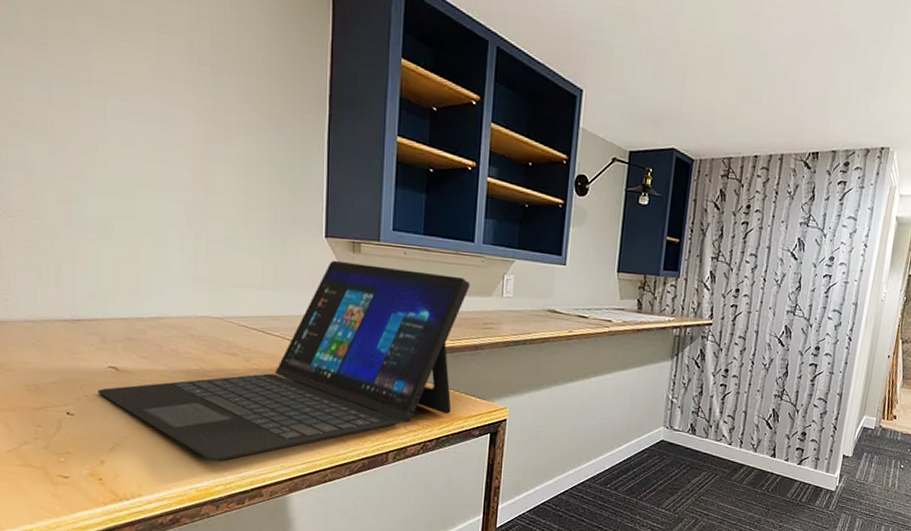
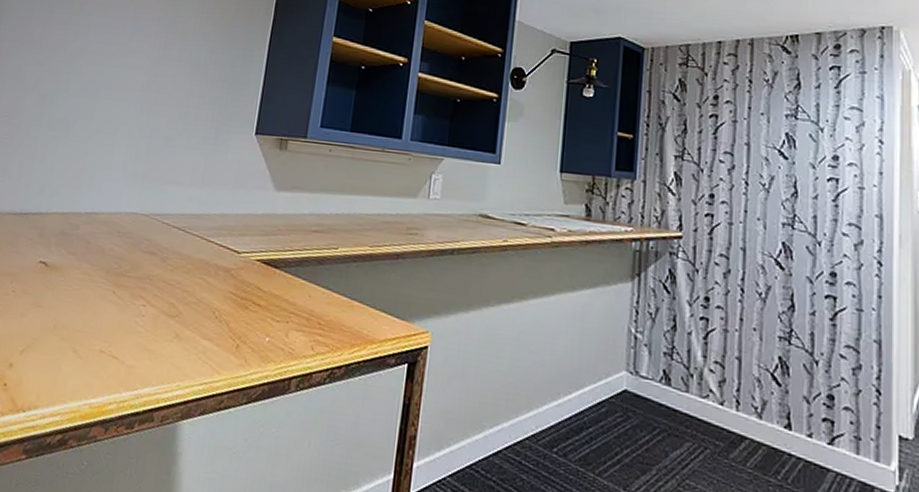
laptop: present [97,260,470,462] -> none [24,157,395,375]

